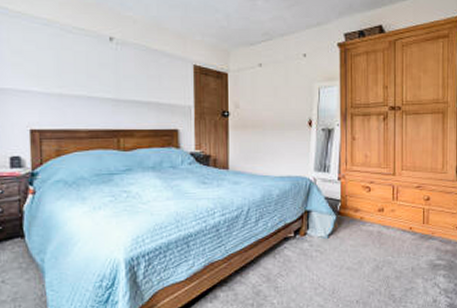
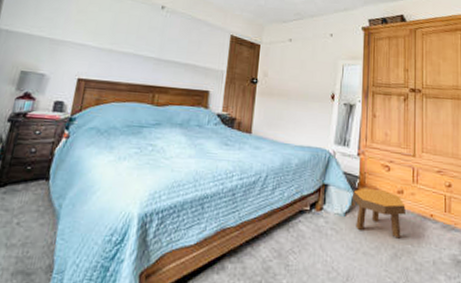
footstool: none [334,209,386,252] -> present [351,187,406,239]

